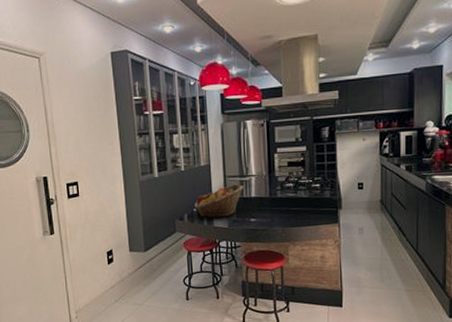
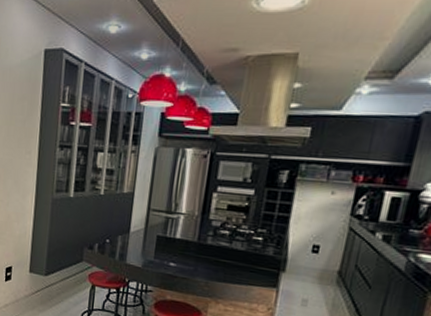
fruit basket: present [194,184,245,219] -> none [108,220,170,255]

